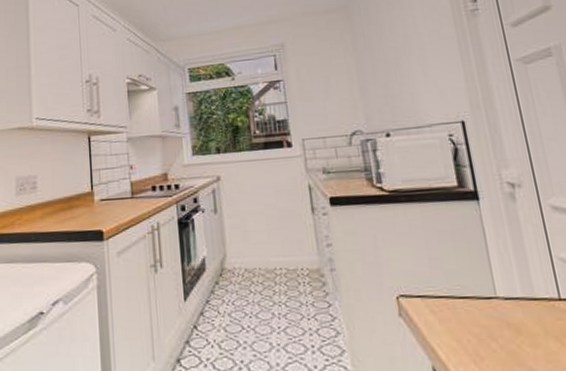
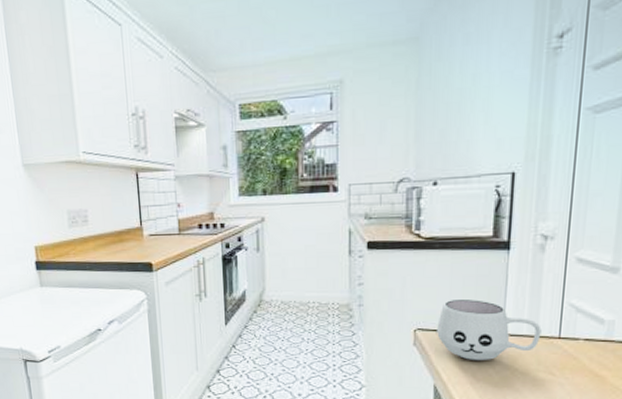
mug: none [420,257,540,332] -> present [437,300,542,360]

